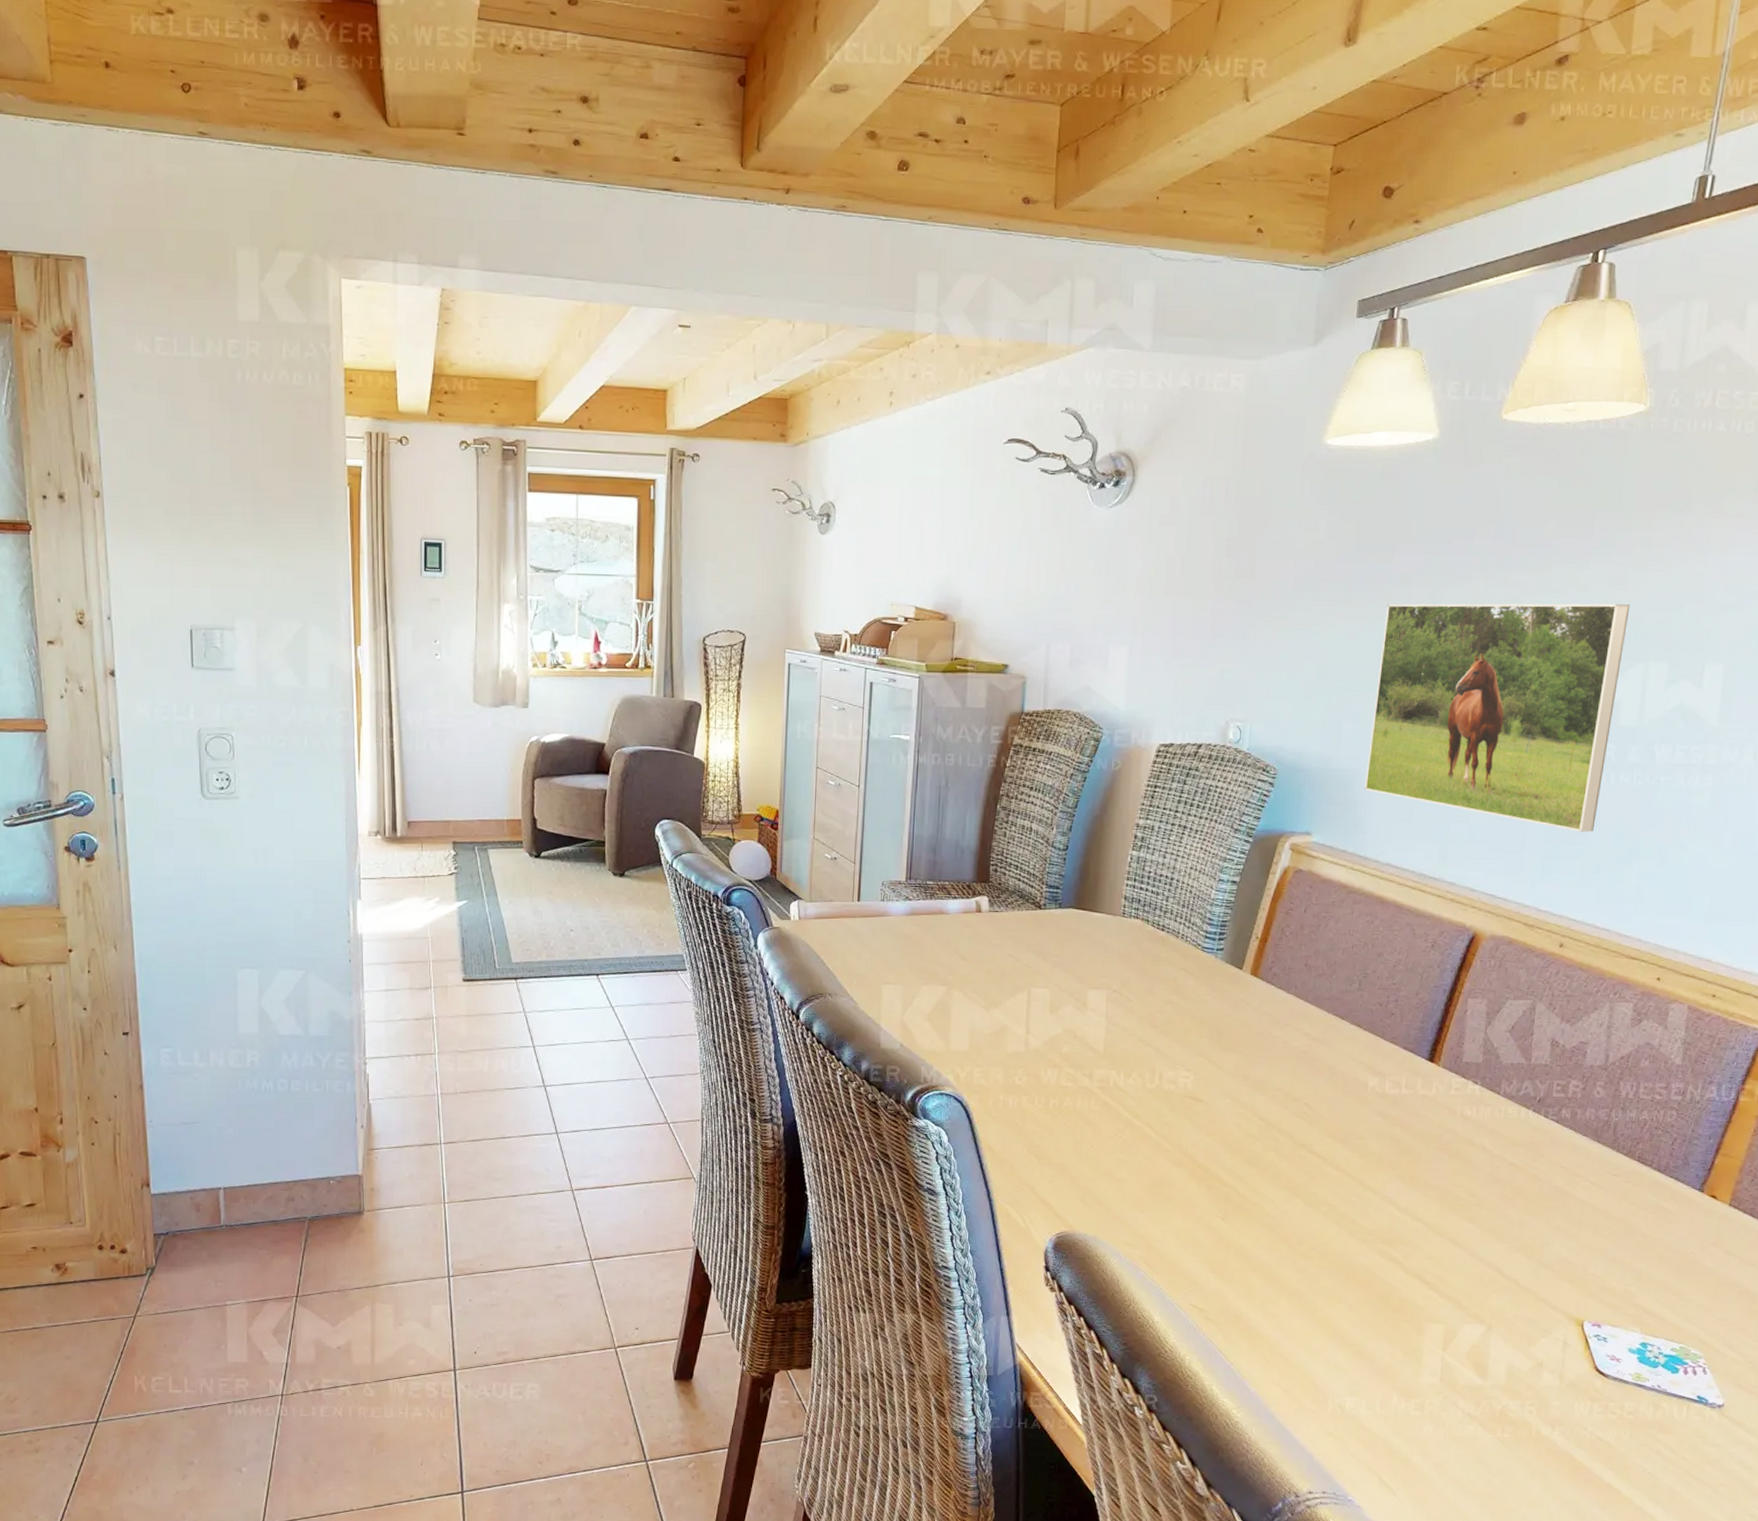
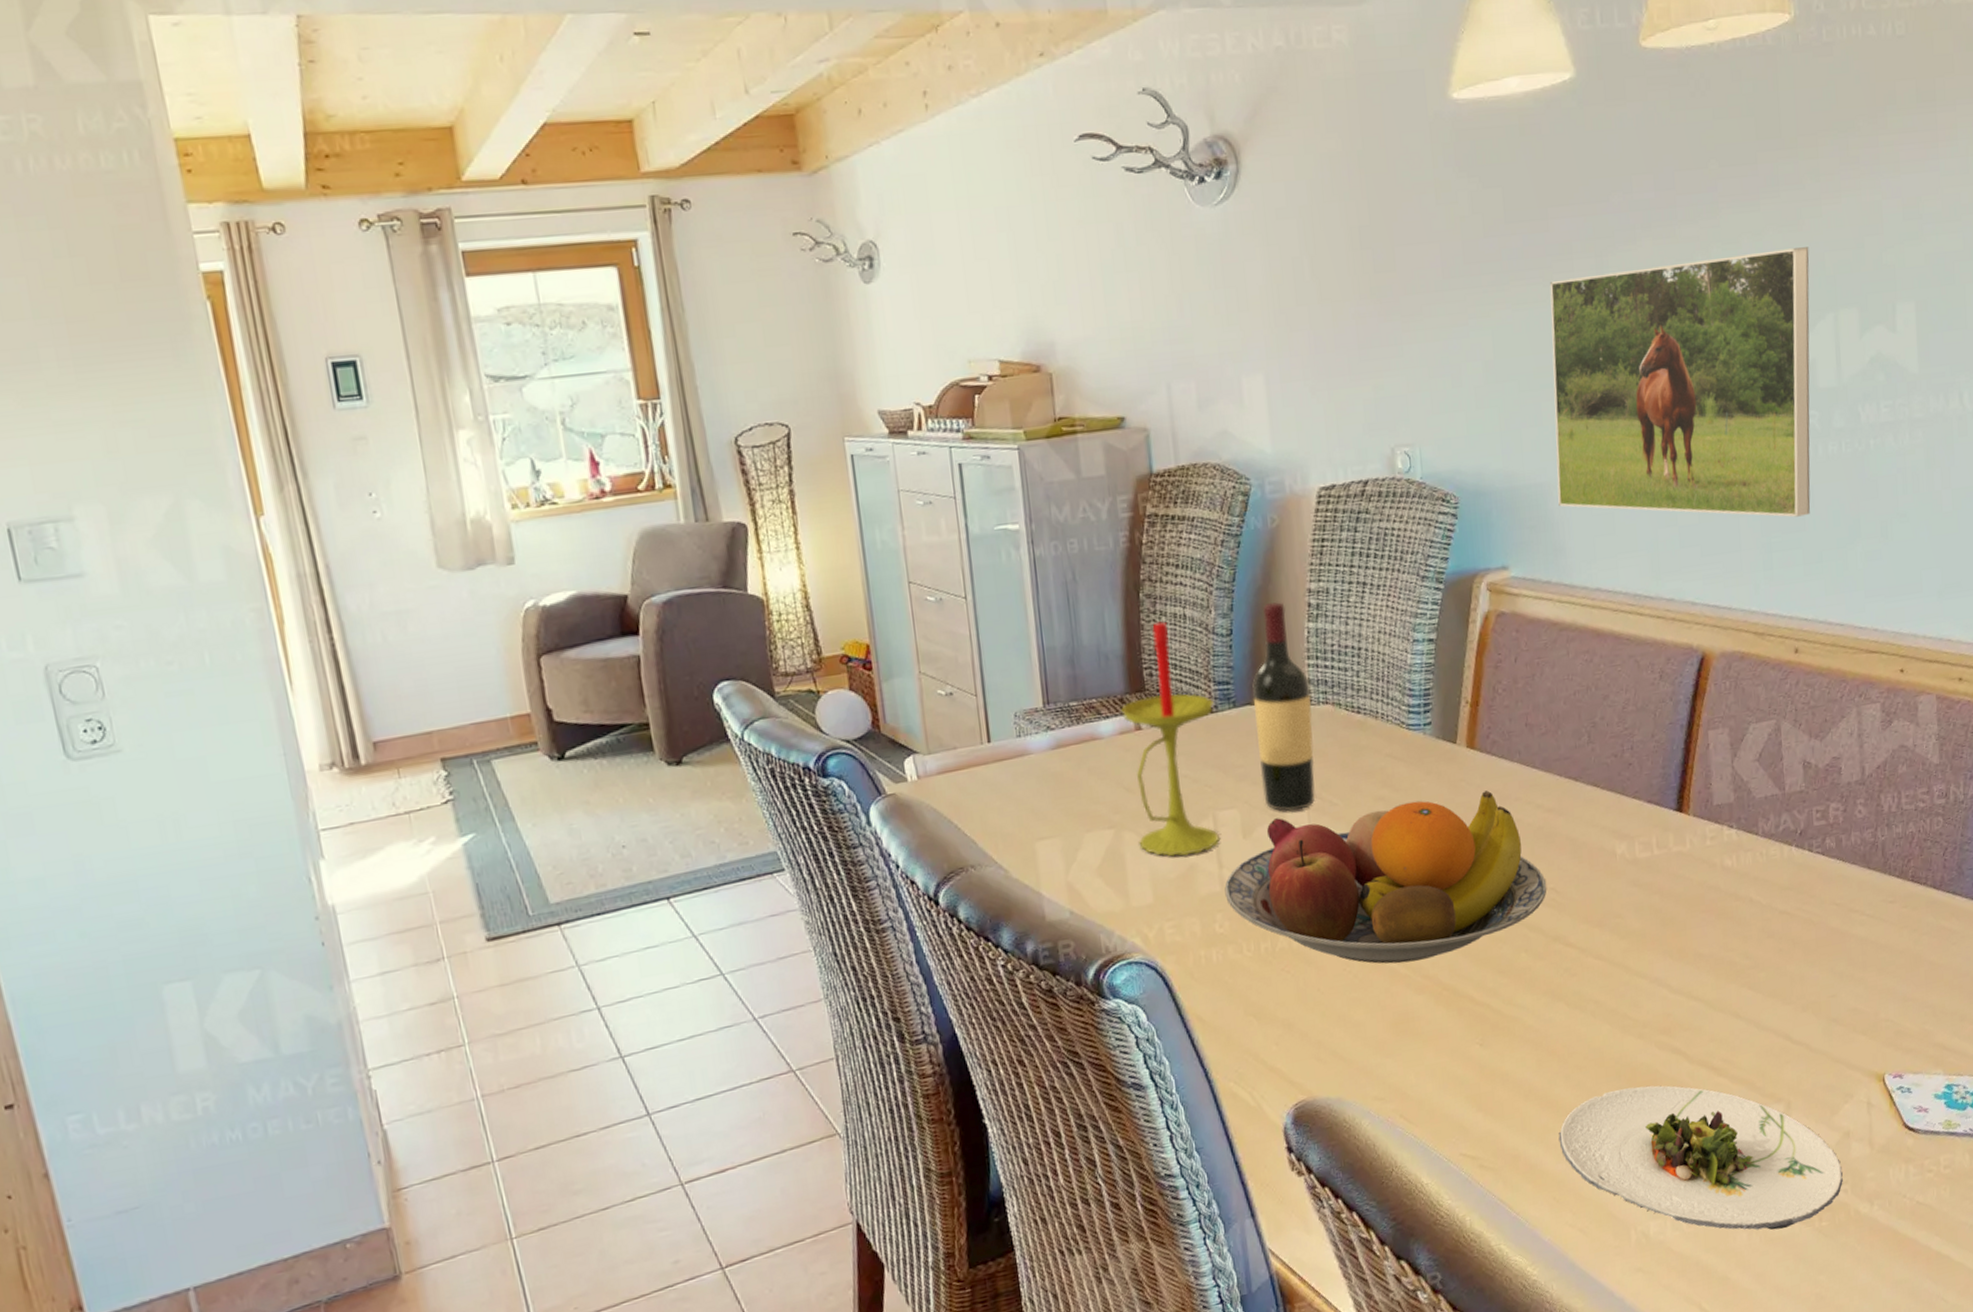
candle: none [964,829,1043,1019] -> present [1121,620,1221,857]
fruit bowl: none [1027,1002,1302,1140] -> present [1224,790,1547,964]
wine bottle: none [1072,829,1126,999] -> present [1252,601,1315,812]
salad plate: none [1277,1282,1531,1430] -> present [1558,1085,1843,1231]

